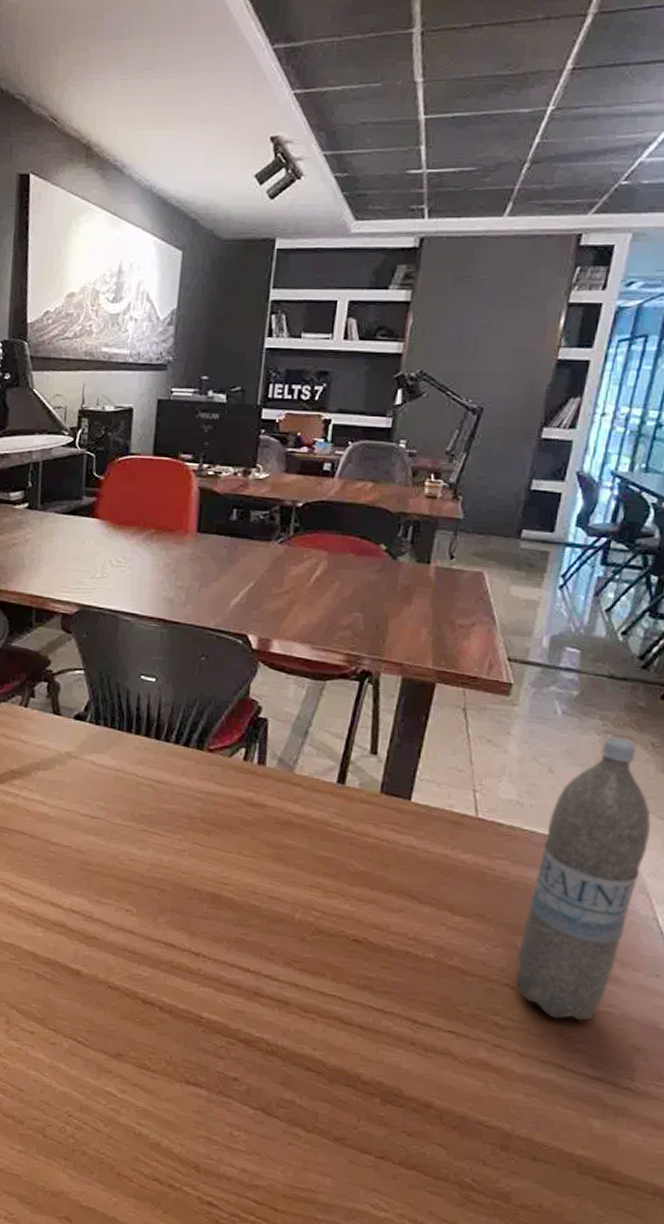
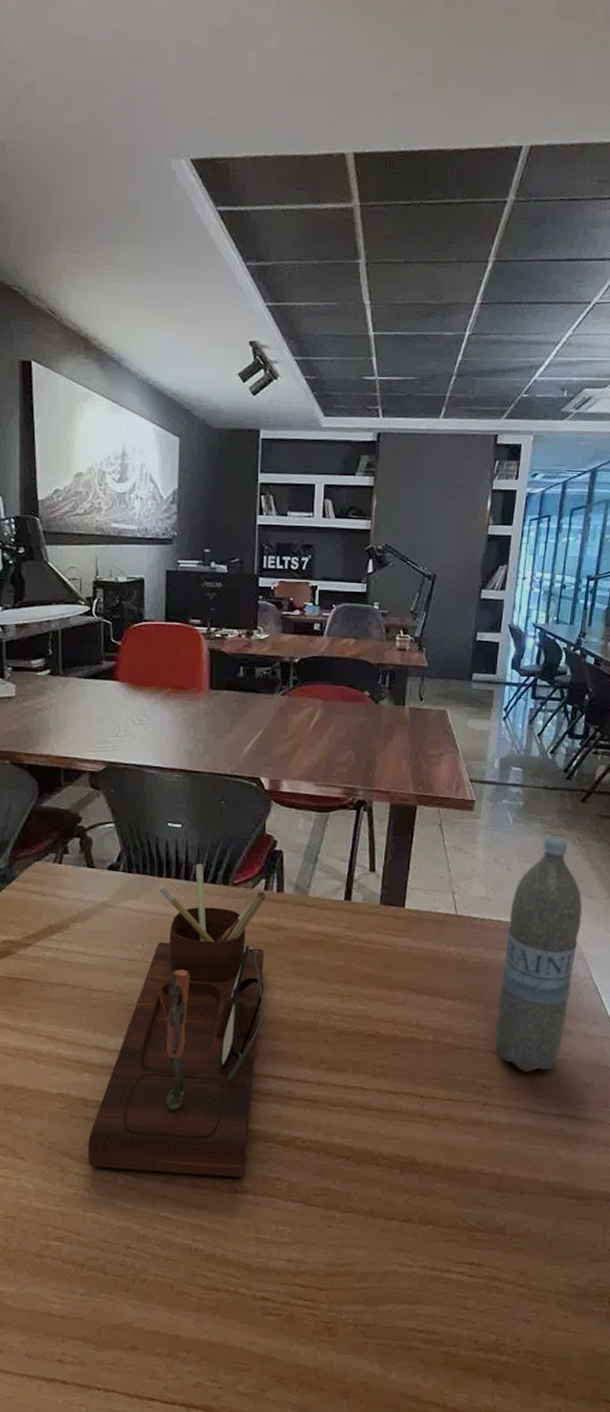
desk organizer: none [34,723,246,1070] -> present [88,863,267,1178]

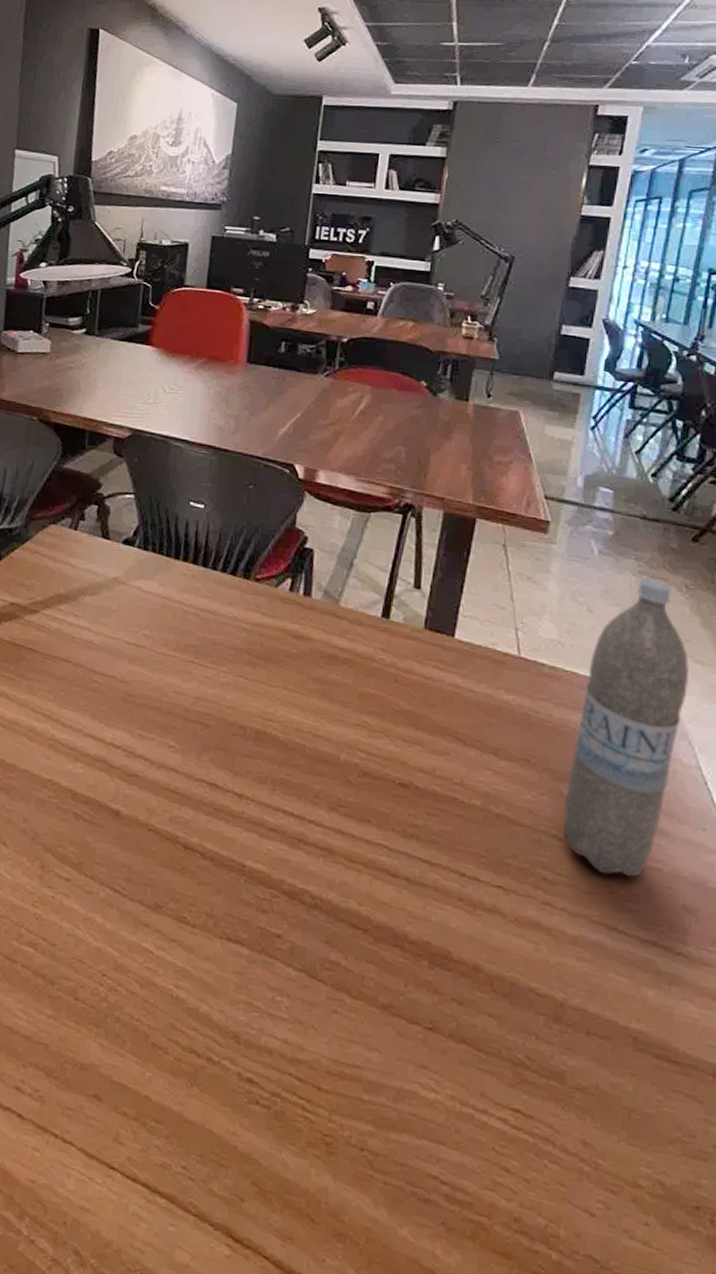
desk organizer: present [88,863,267,1178] -> none [70,550,292,925]

